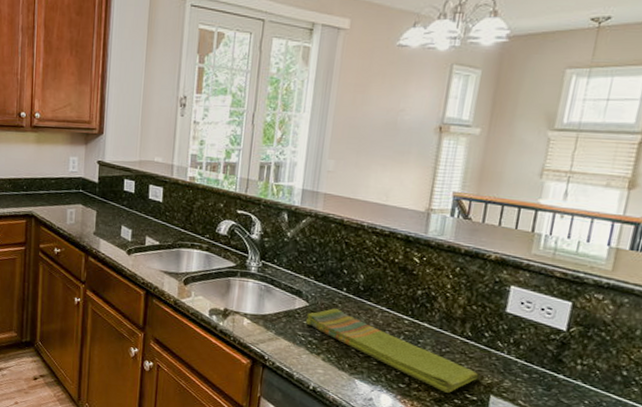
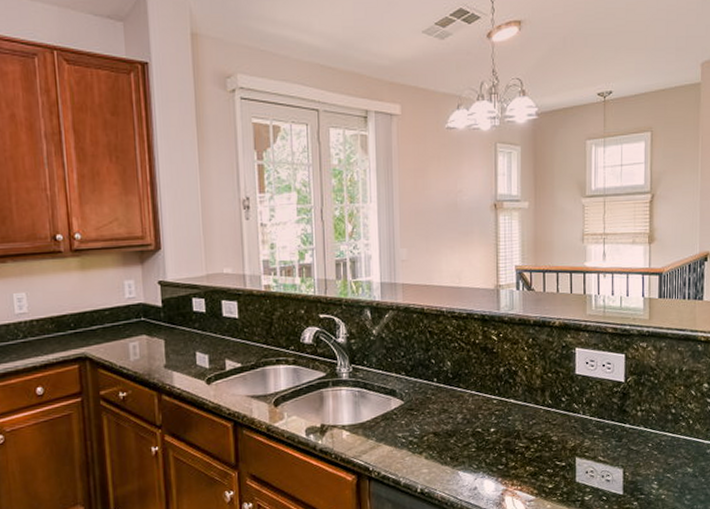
dish towel: present [306,308,479,393] -> none [404,401,564,465]

